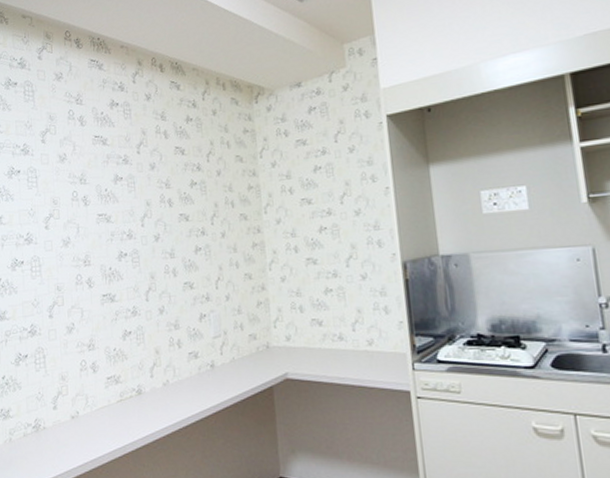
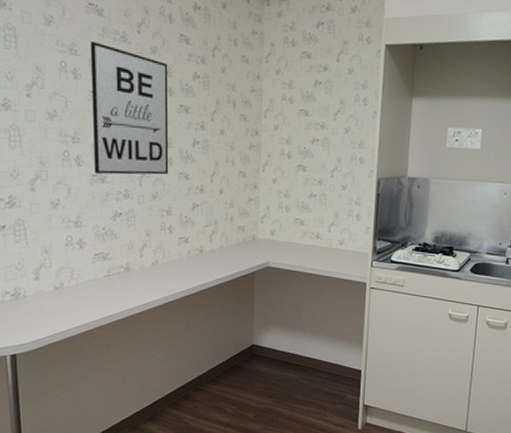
wall art: none [96,169,174,293] -> present [90,42,169,175]

